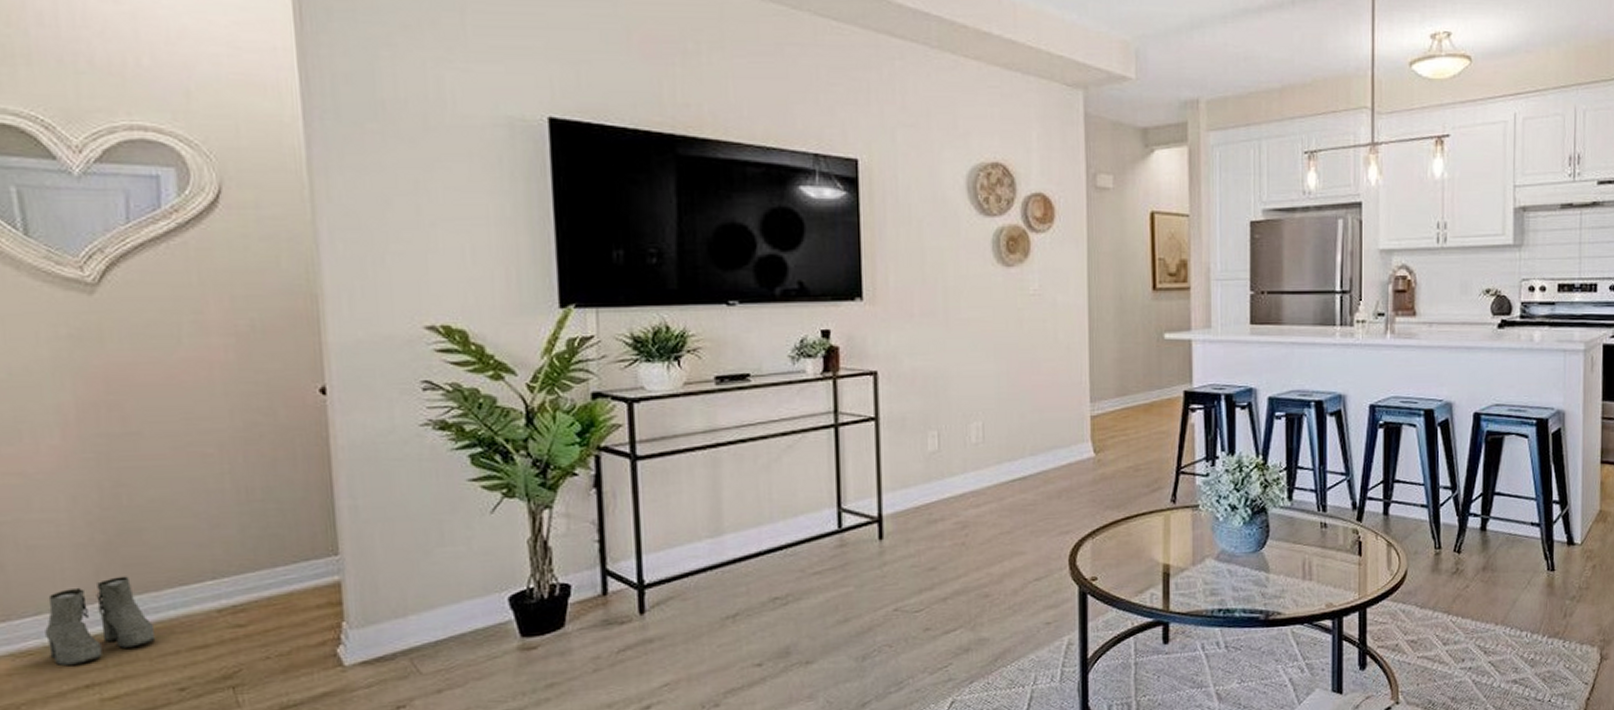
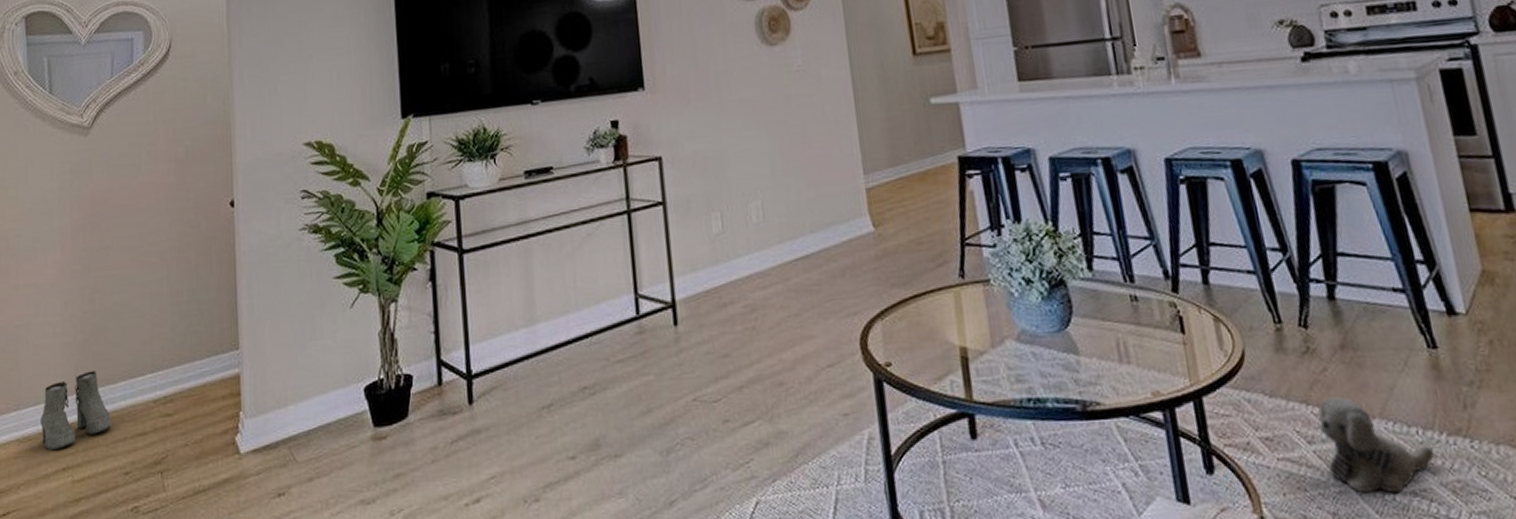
plush toy: none [1455,608,1536,683] -> present [1318,397,1435,494]

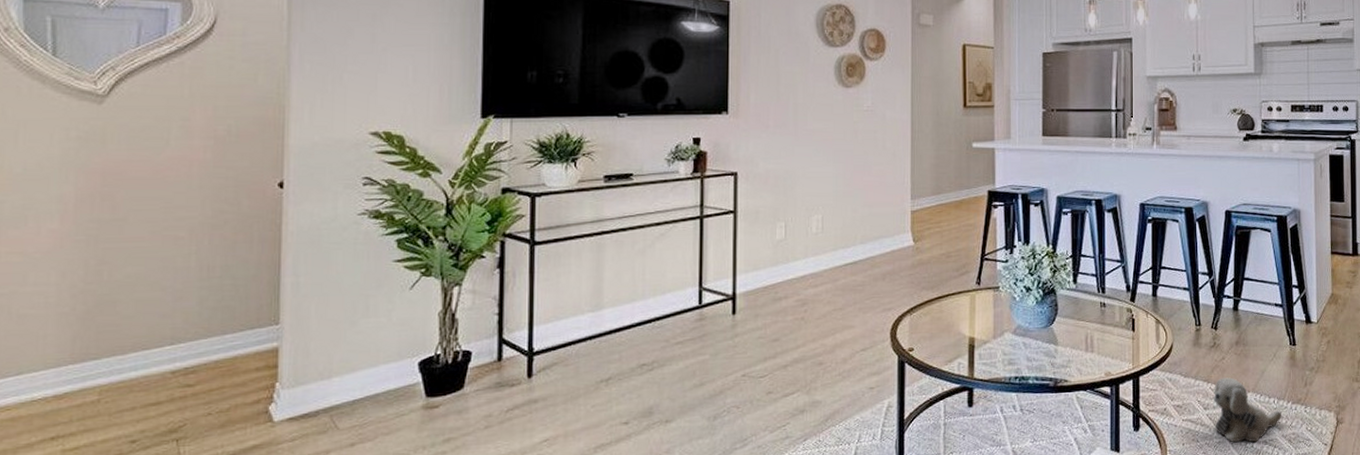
boots: present [40,370,111,451] -> none [23,341,117,421]

